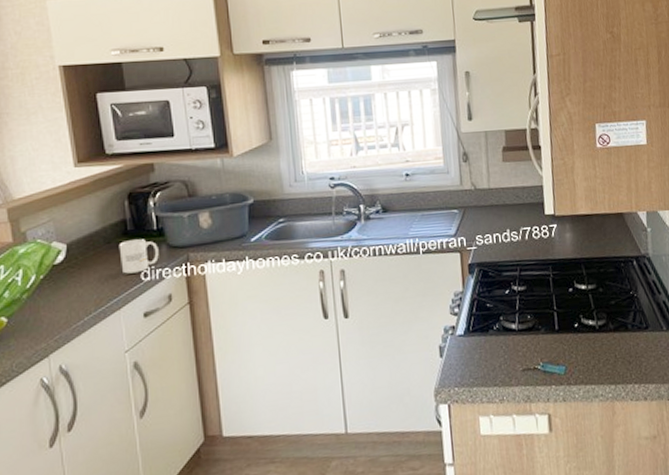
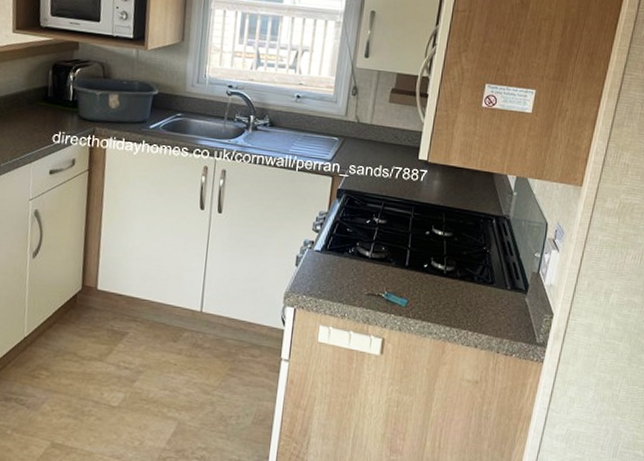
mug: present [118,239,159,274] -> none [37,105,71,135]

